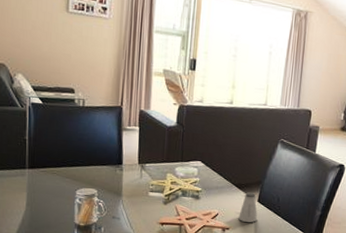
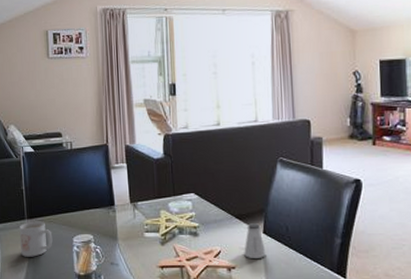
mug: none [17,171,55,206] -> present [19,221,53,257]

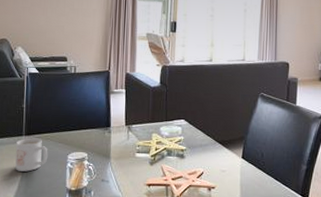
saltshaker: present [244,223,266,260] -> none [223,149,243,181]

